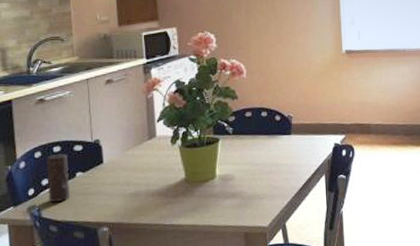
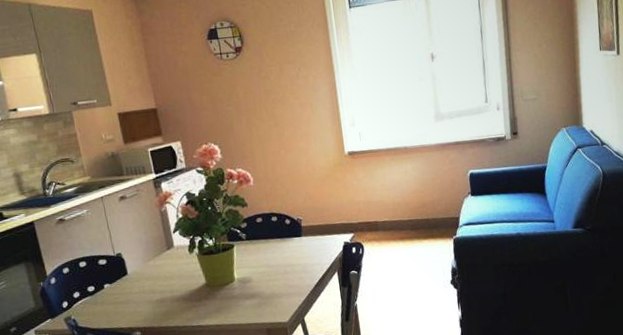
candle: present [46,153,71,202] -> none [74,268,102,312]

